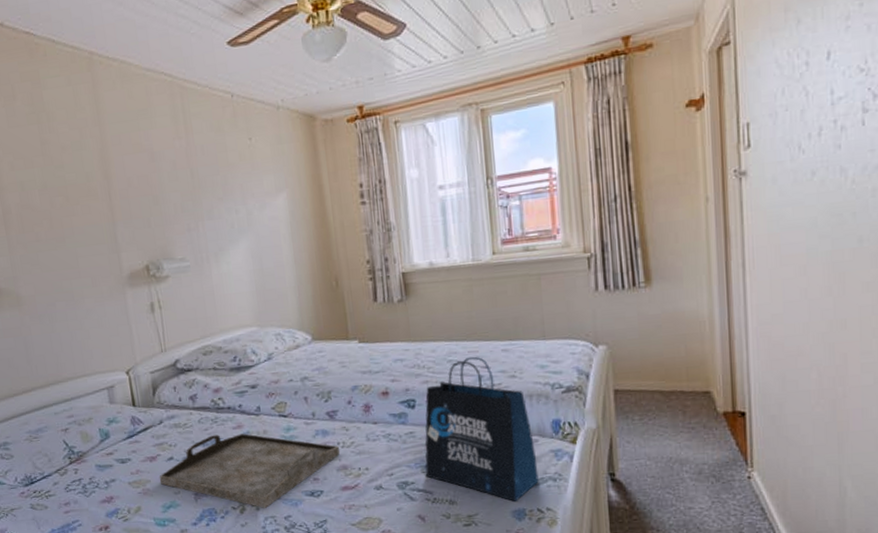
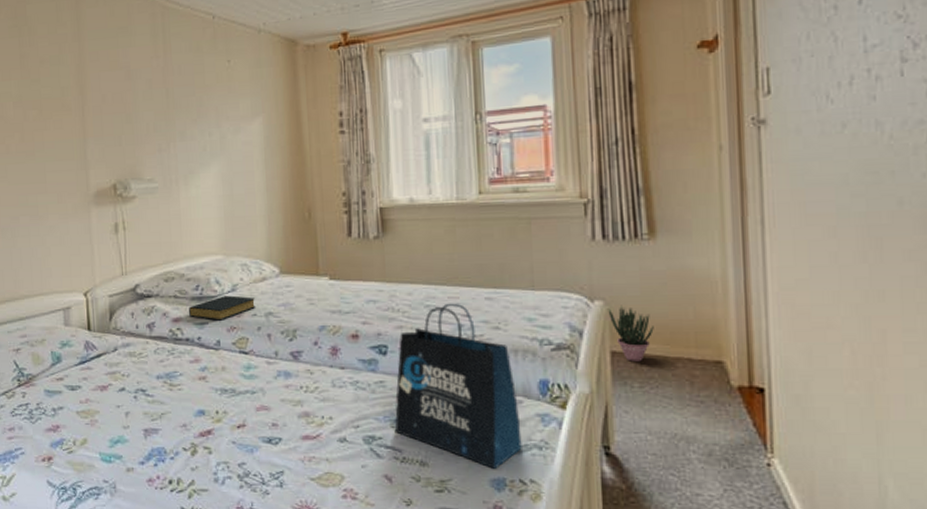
serving tray: present [159,433,340,508] -> none [108,368,302,452]
hardback book: none [228,364,292,388] -> present [189,295,256,321]
potted plant: none [610,348,651,398] -> present [607,305,654,362]

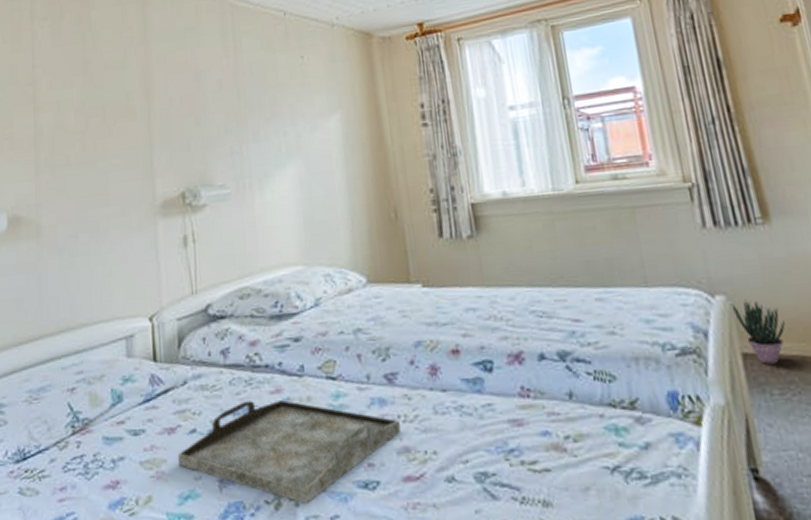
serving tray: none [108,368,302,452] -> present [177,400,400,504]
hardback book: present [189,295,256,321] -> none [267,311,343,342]
tote bag: present [394,303,522,469] -> none [505,306,659,505]

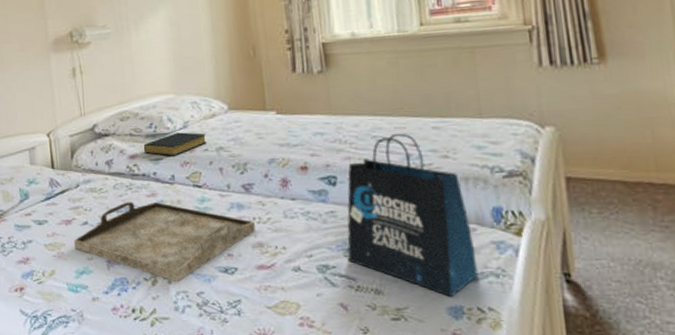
hardback book: none [267,311,343,342] -> present [144,132,207,156]
tote bag: none [505,306,659,505] -> present [347,133,479,297]
potted plant: present [731,299,786,364] -> none [559,130,610,187]

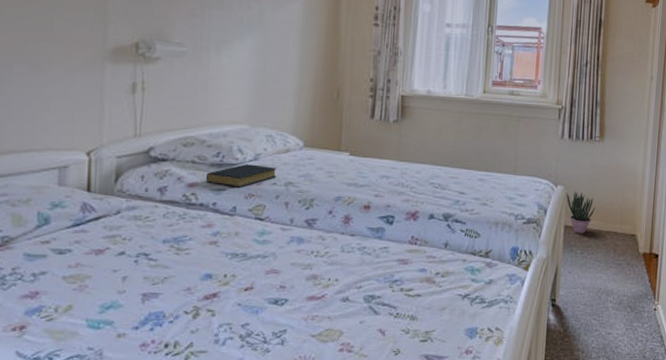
serving tray: present [73,202,255,282] -> none [102,232,312,314]
tote bag: present [347,133,479,297] -> none [392,182,494,320]
potted plant: none [559,130,610,187] -> present [566,190,595,234]

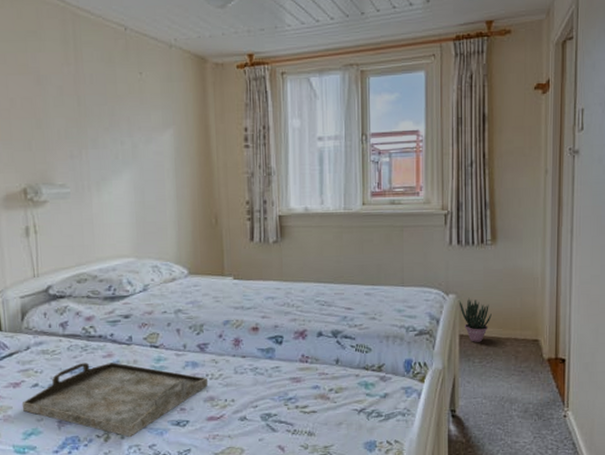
serving tray: none [102,232,312,314] -> present [21,362,208,437]
hardback book: present [206,164,278,188] -> none [102,295,166,318]

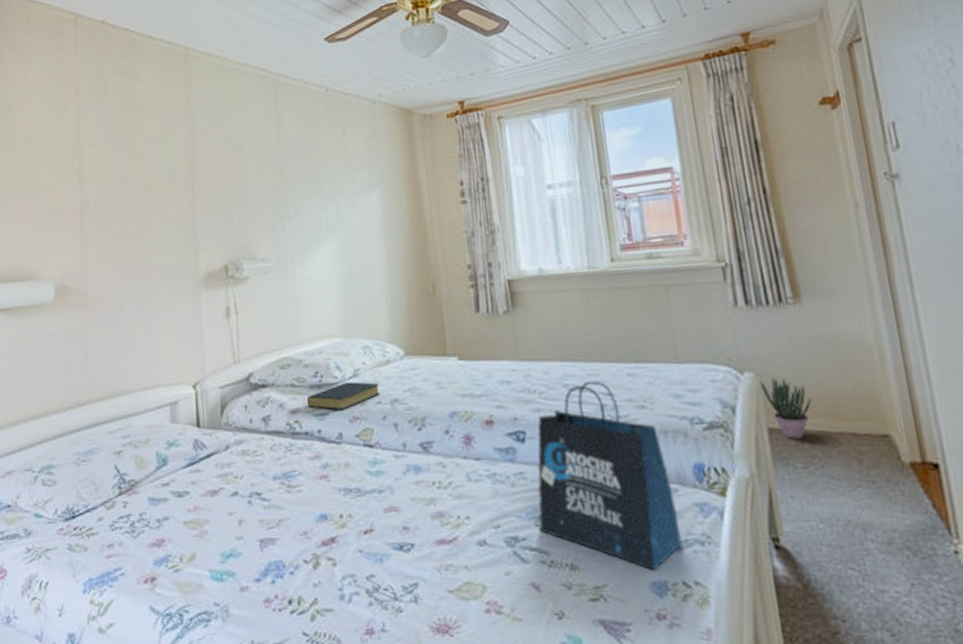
serving tray: present [21,362,208,437] -> none [220,466,435,563]
hardback book: none [102,295,166,318] -> present [307,381,381,411]
tote bag: none [287,298,390,434] -> present [537,380,682,570]

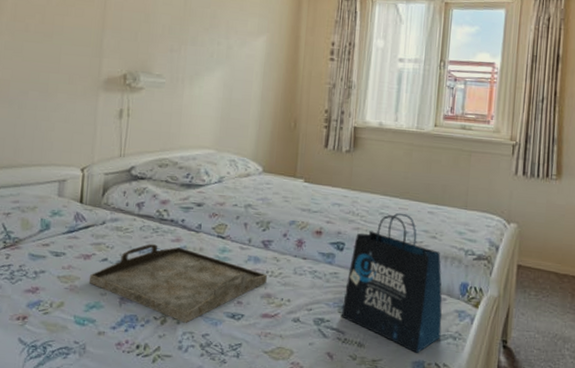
serving tray: none [220,466,435,563] -> present [88,244,267,323]
hardback book: present [307,381,381,411] -> none [177,185,239,207]
potted plant: present [759,376,812,439] -> none [519,229,551,275]

